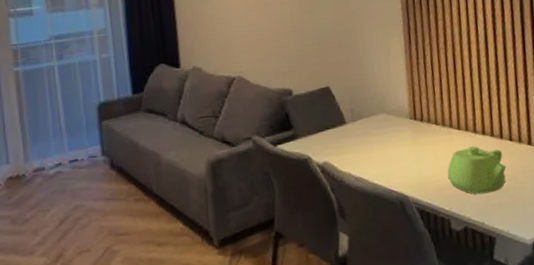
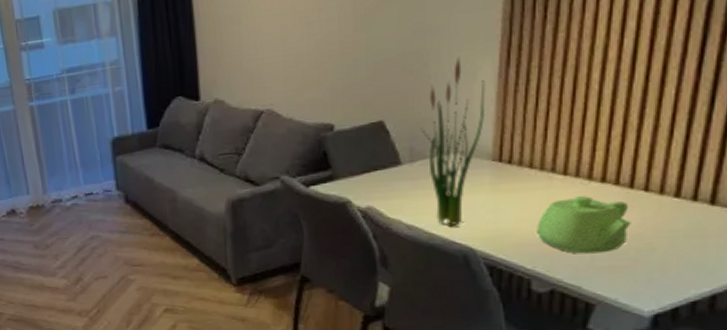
plant: none [357,36,401,176] -> present [420,56,486,225]

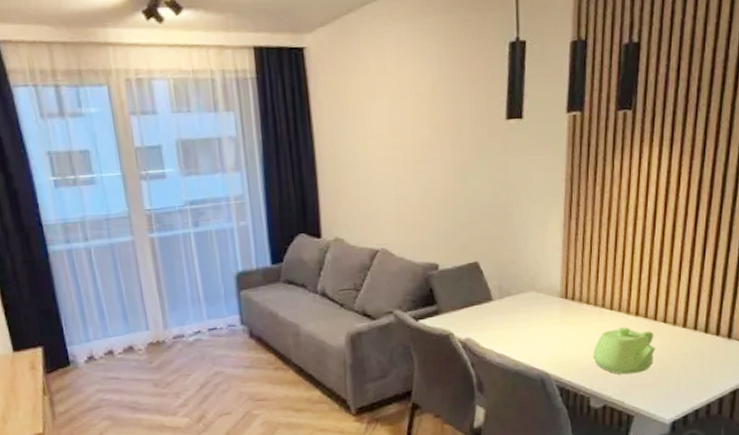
plant: present [420,56,486,225] -> none [507,209,555,353]

